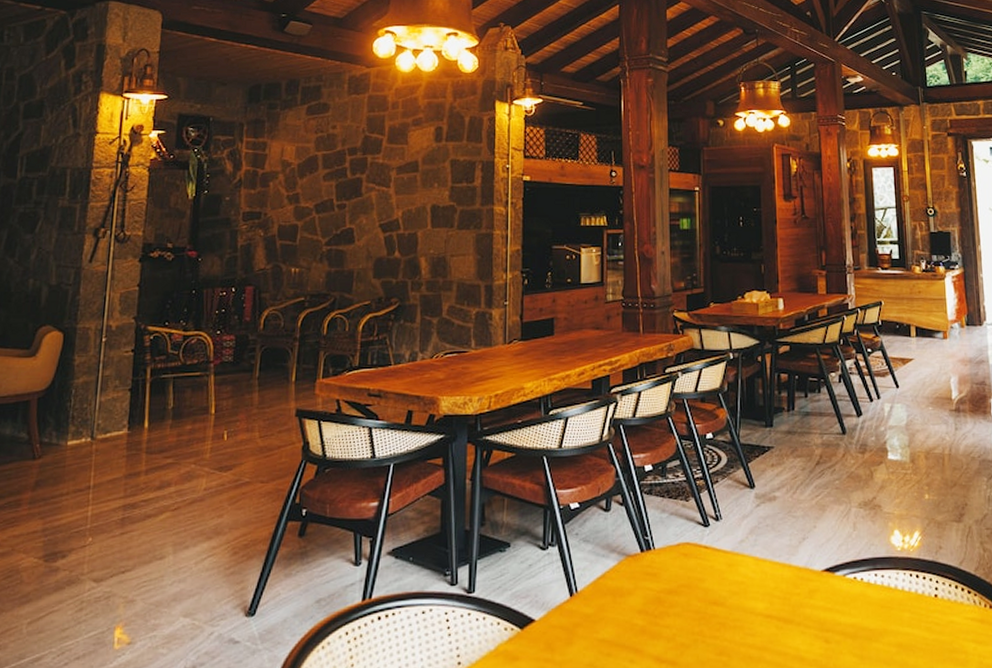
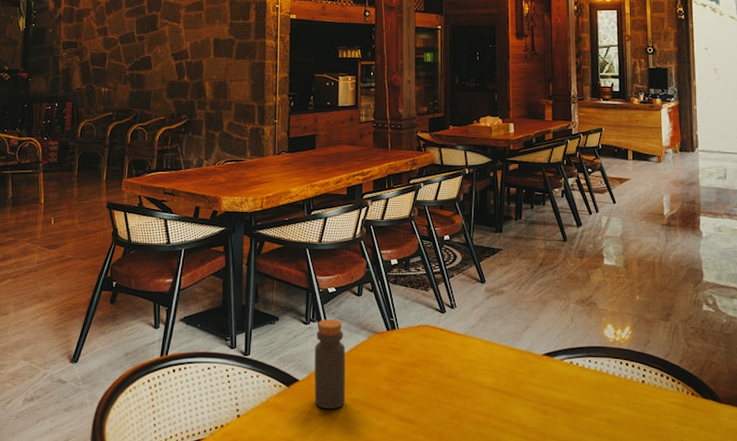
bottle: none [554,542,592,655] -> present [314,319,346,410]

